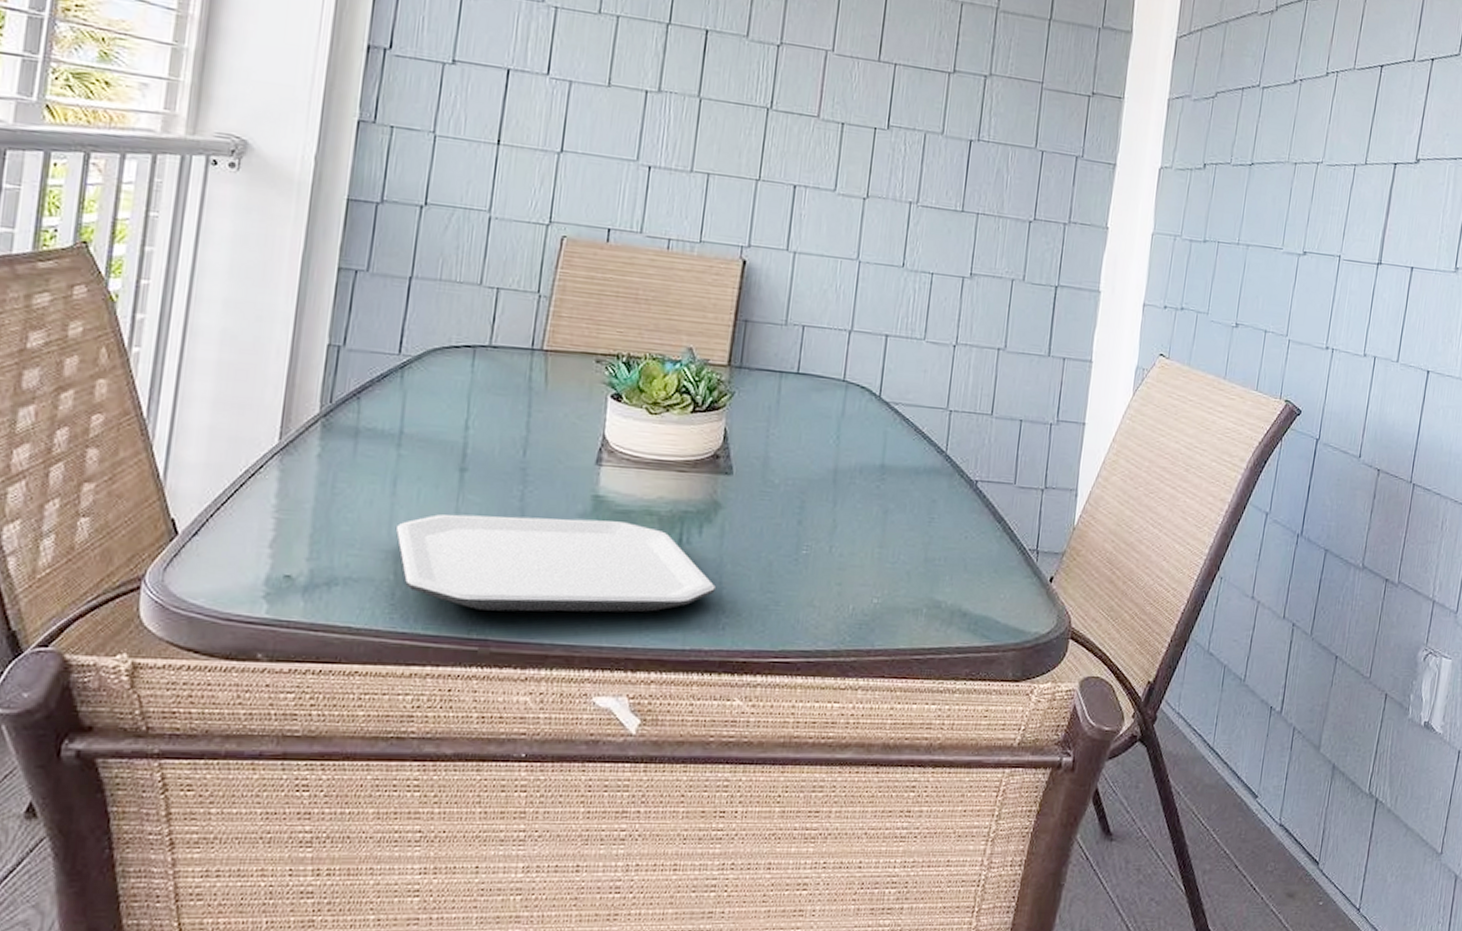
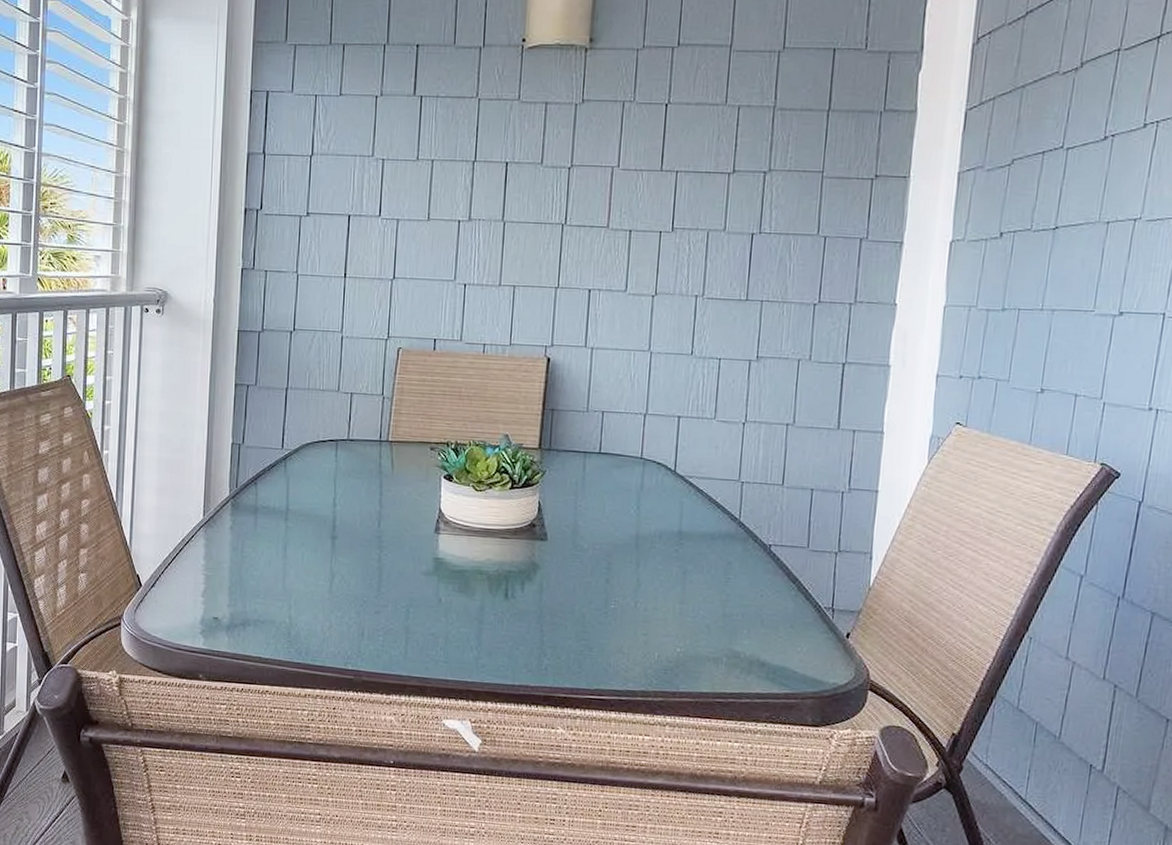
plate: present [395,514,715,613] -> none [288,572,537,653]

